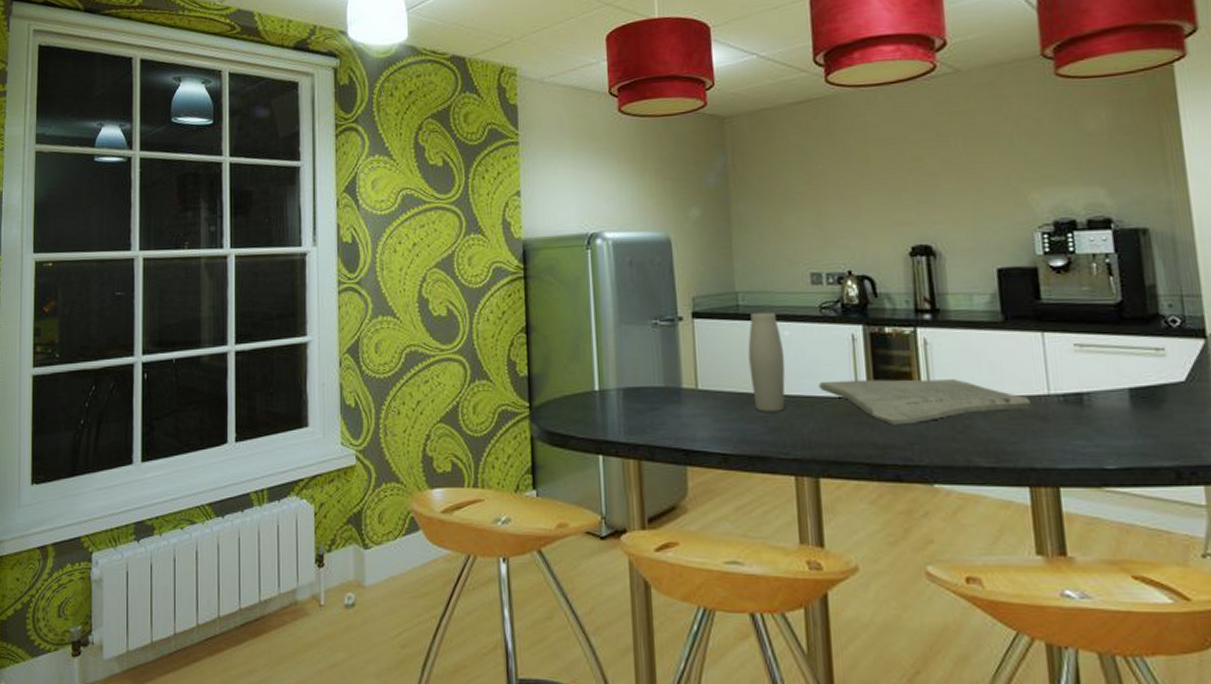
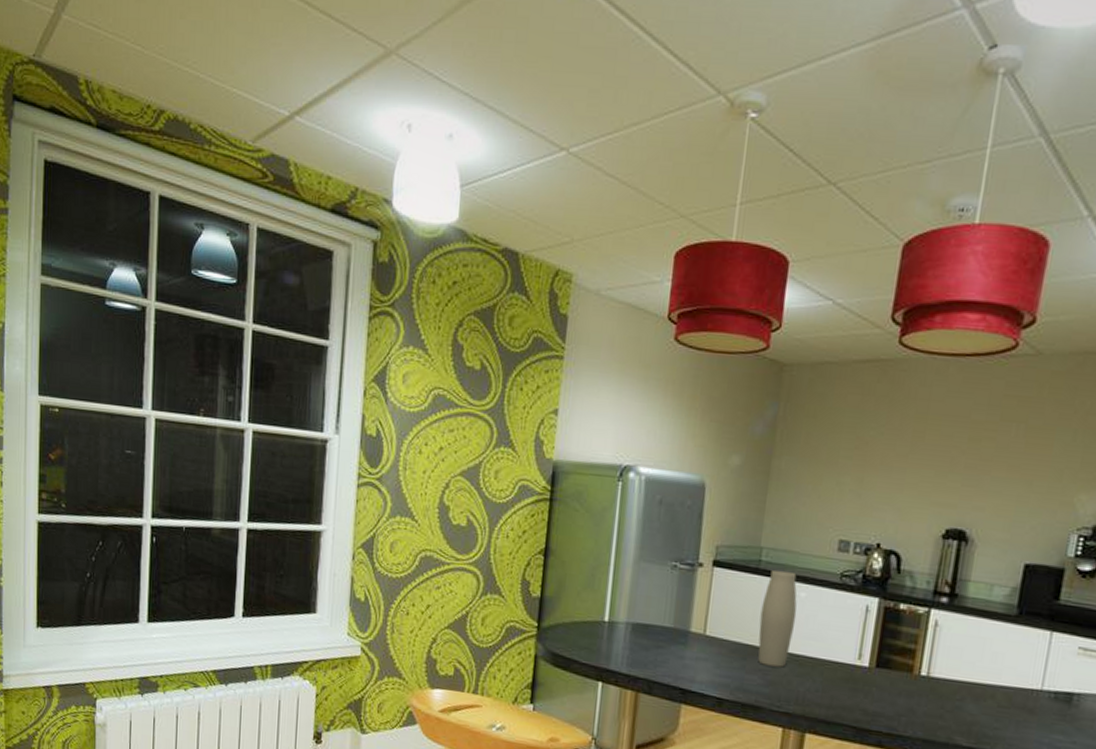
newspaper: present [819,379,1032,425] -> none [823,646,1024,700]

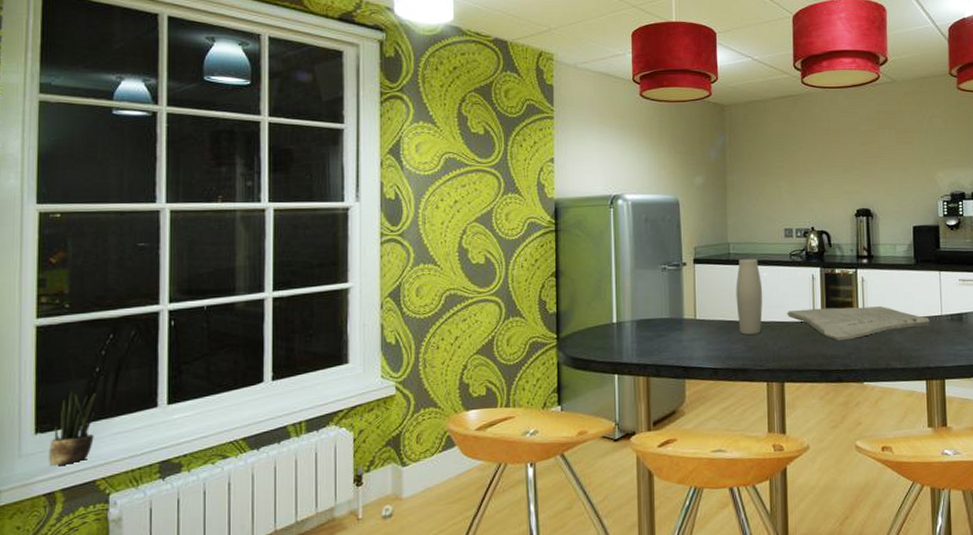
potted plant: none [48,591,87,663] -> present [49,391,96,466]
newspaper: none [823,646,1024,700] -> present [787,306,931,341]

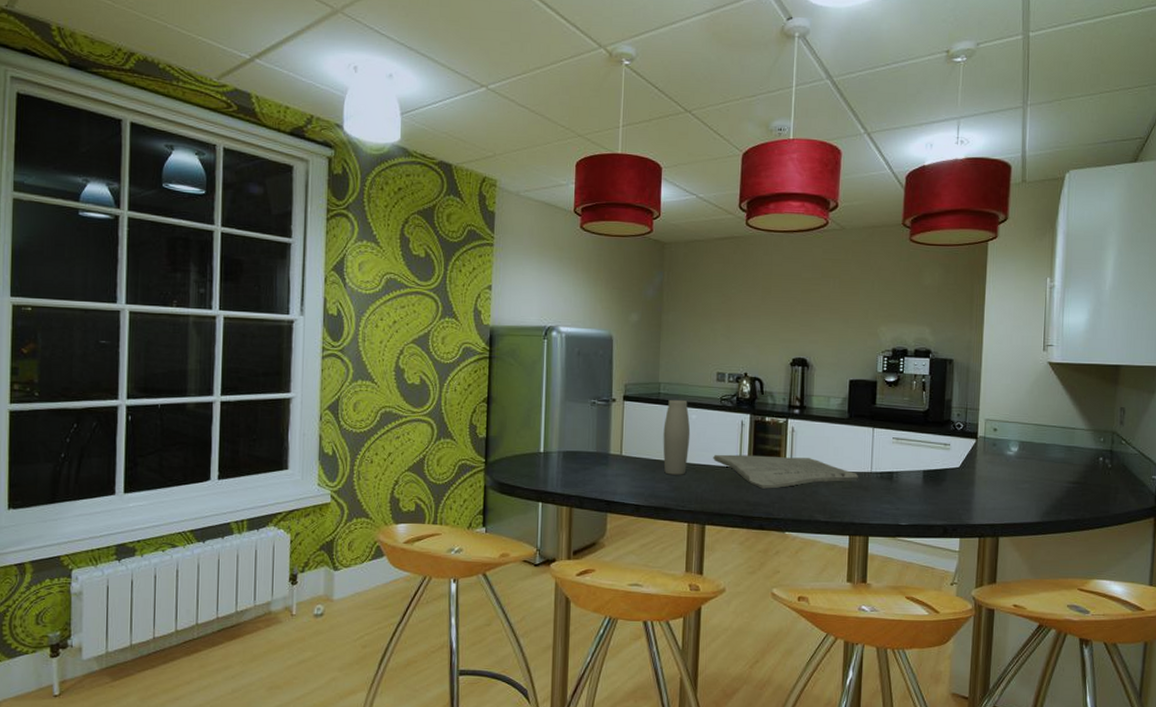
potted plant: present [49,391,96,466] -> none [20,473,61,539]

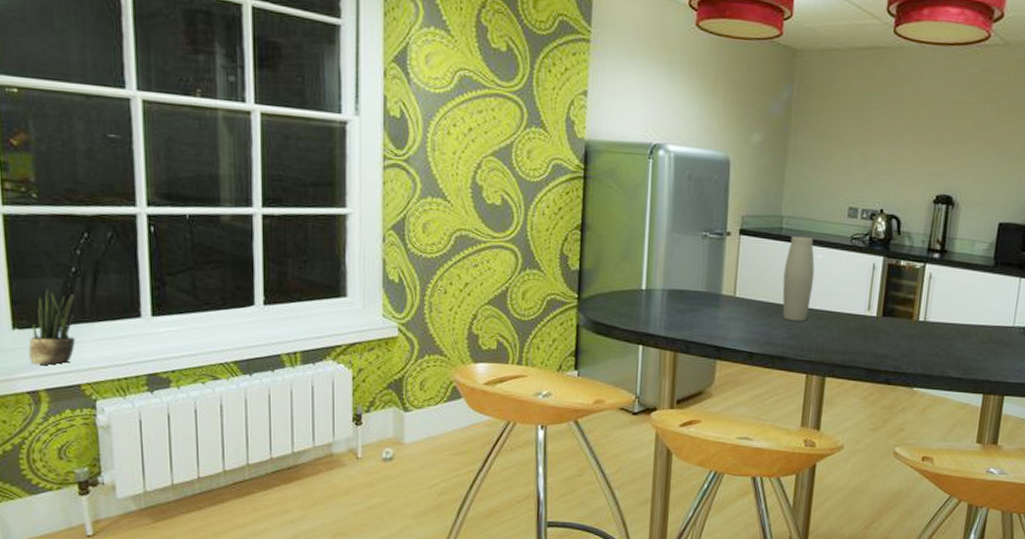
potted plant: none [20,473,61,539] -> present [29,289,76,365]
newspaper: present [713,454,859,489] -> none [838,300,1000,341]

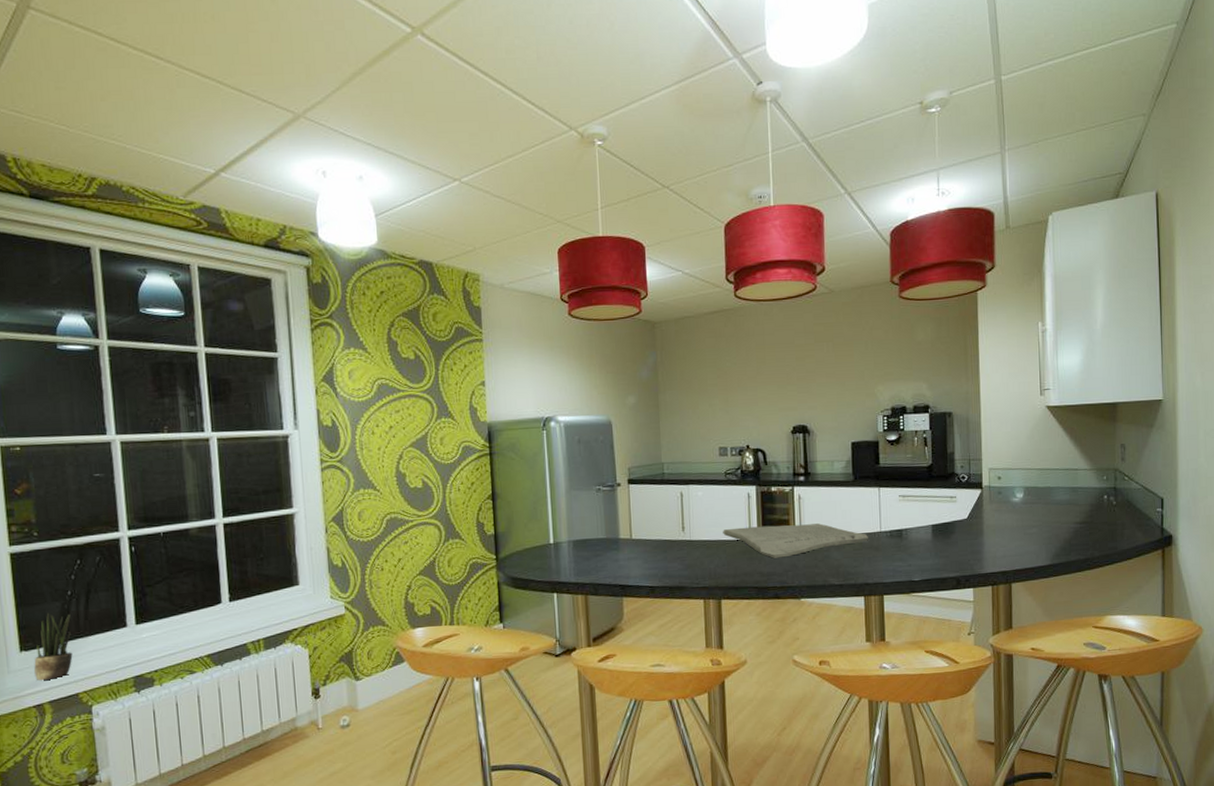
vase: present [782,235,815,323] -> none [670,478,699,554]
newspaper: none [838,300,1000,341] -> present [723,523,869,559]

